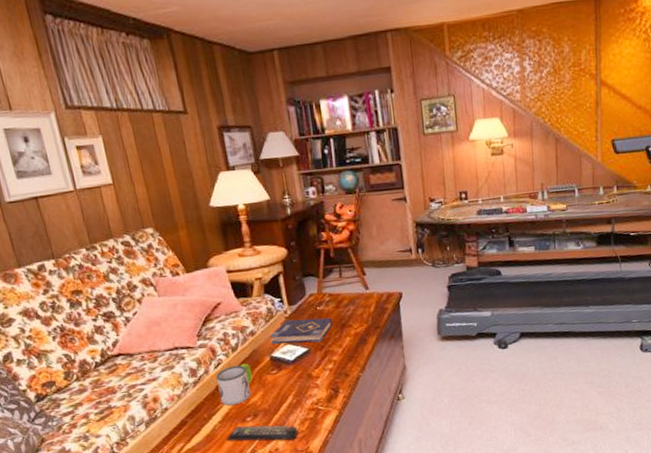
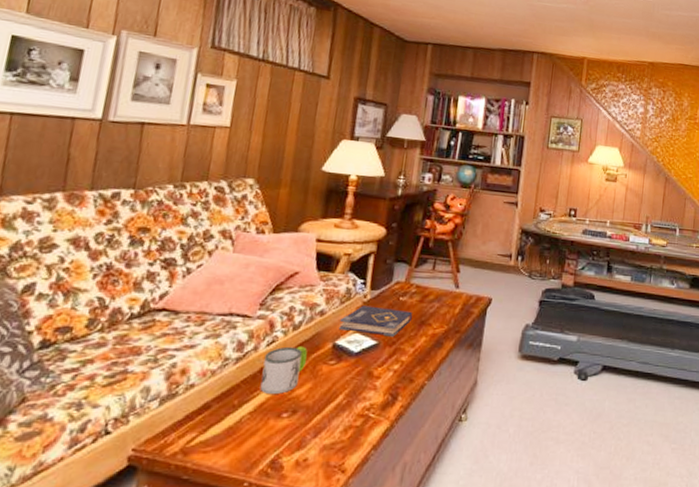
remote control: present [226,425,298,441] -> none [250,422,338,451]

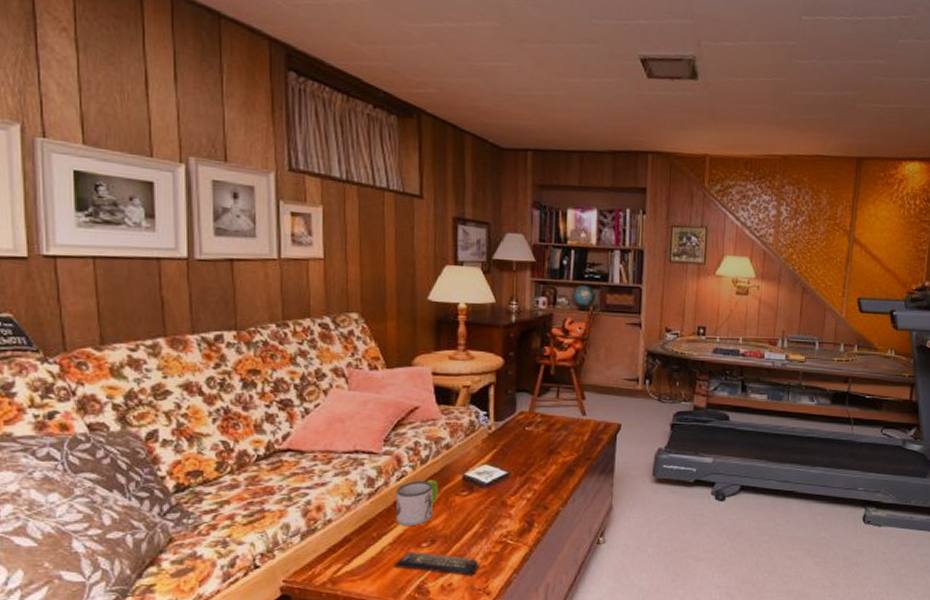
remote control: none [250,422,338,451] -> present [394,552,479,576]
book: present [339,305,412,337] -> none [467,437,540,467]

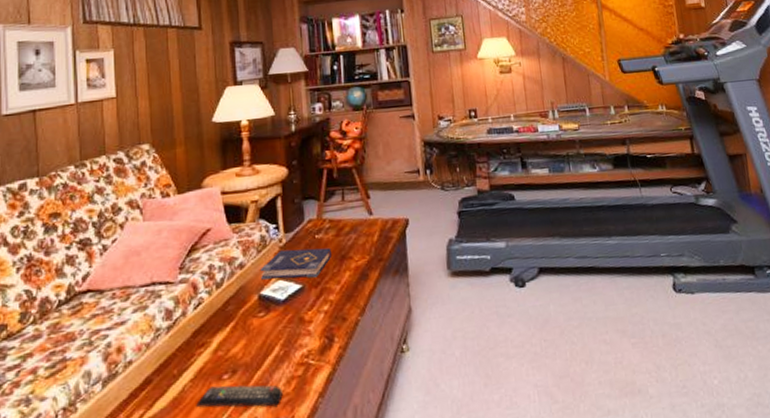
mug: present [396,479,439,527] -> none [194,303,236,359]
book: none [467,437,540,467] -> present [261,247,331,280]

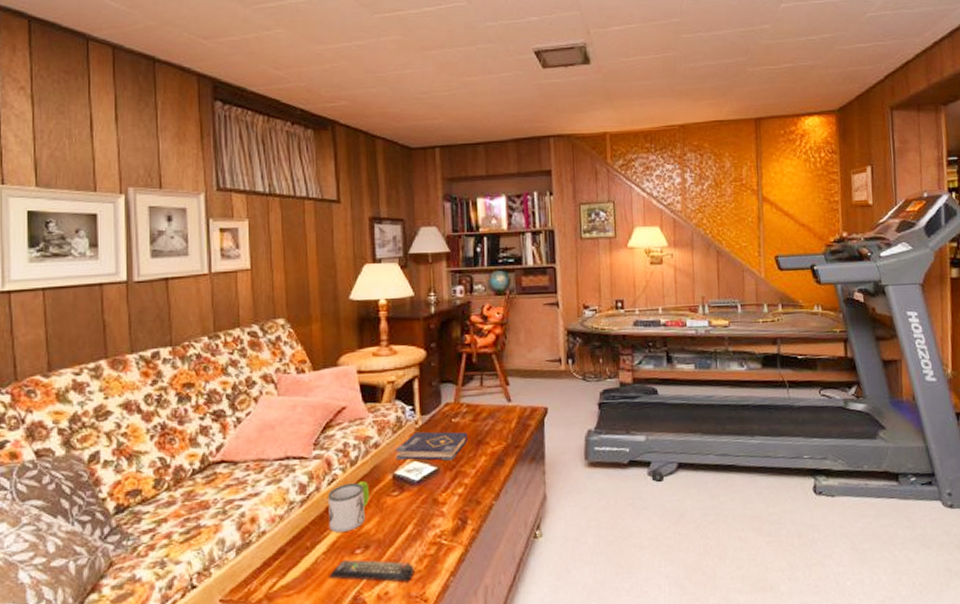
mug: none [194,303,236,359] -> present [328,480,370,533]

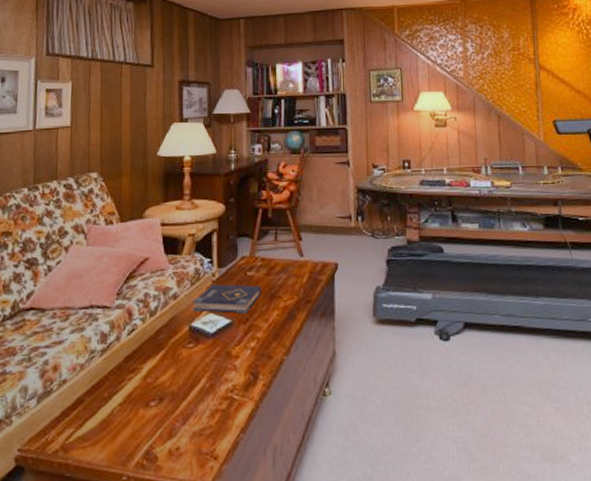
mug: present [328,480,370,533] -> none [126,331,167,384]
remote control: present [328,559,415,582] -> none [123,412,206,438]

